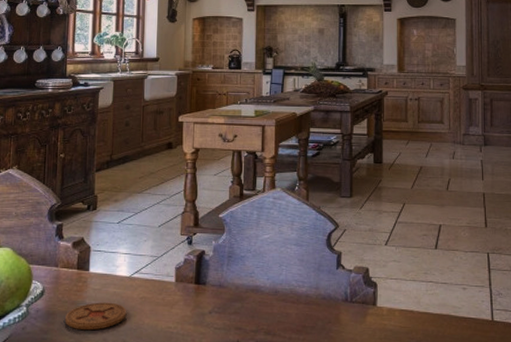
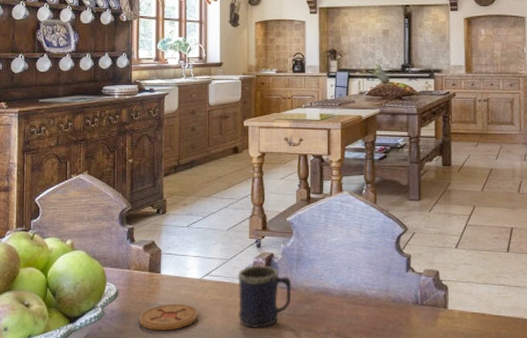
mug: none [166,262,222,327] -> present [237,265,292,328]

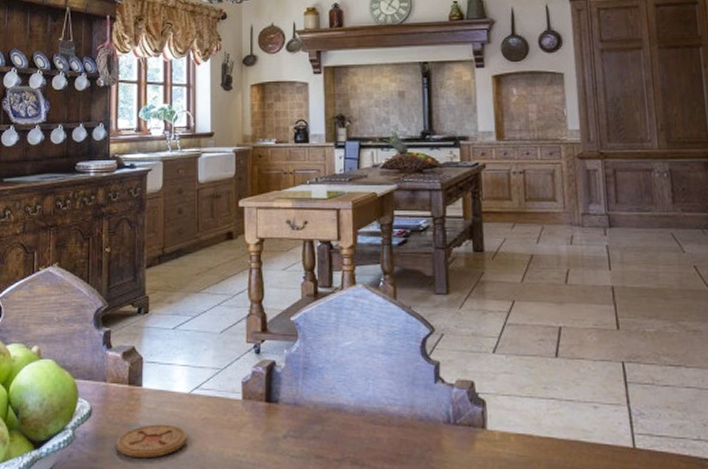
mug: present [237,265,292,328] -> none [233,376,298,455]

